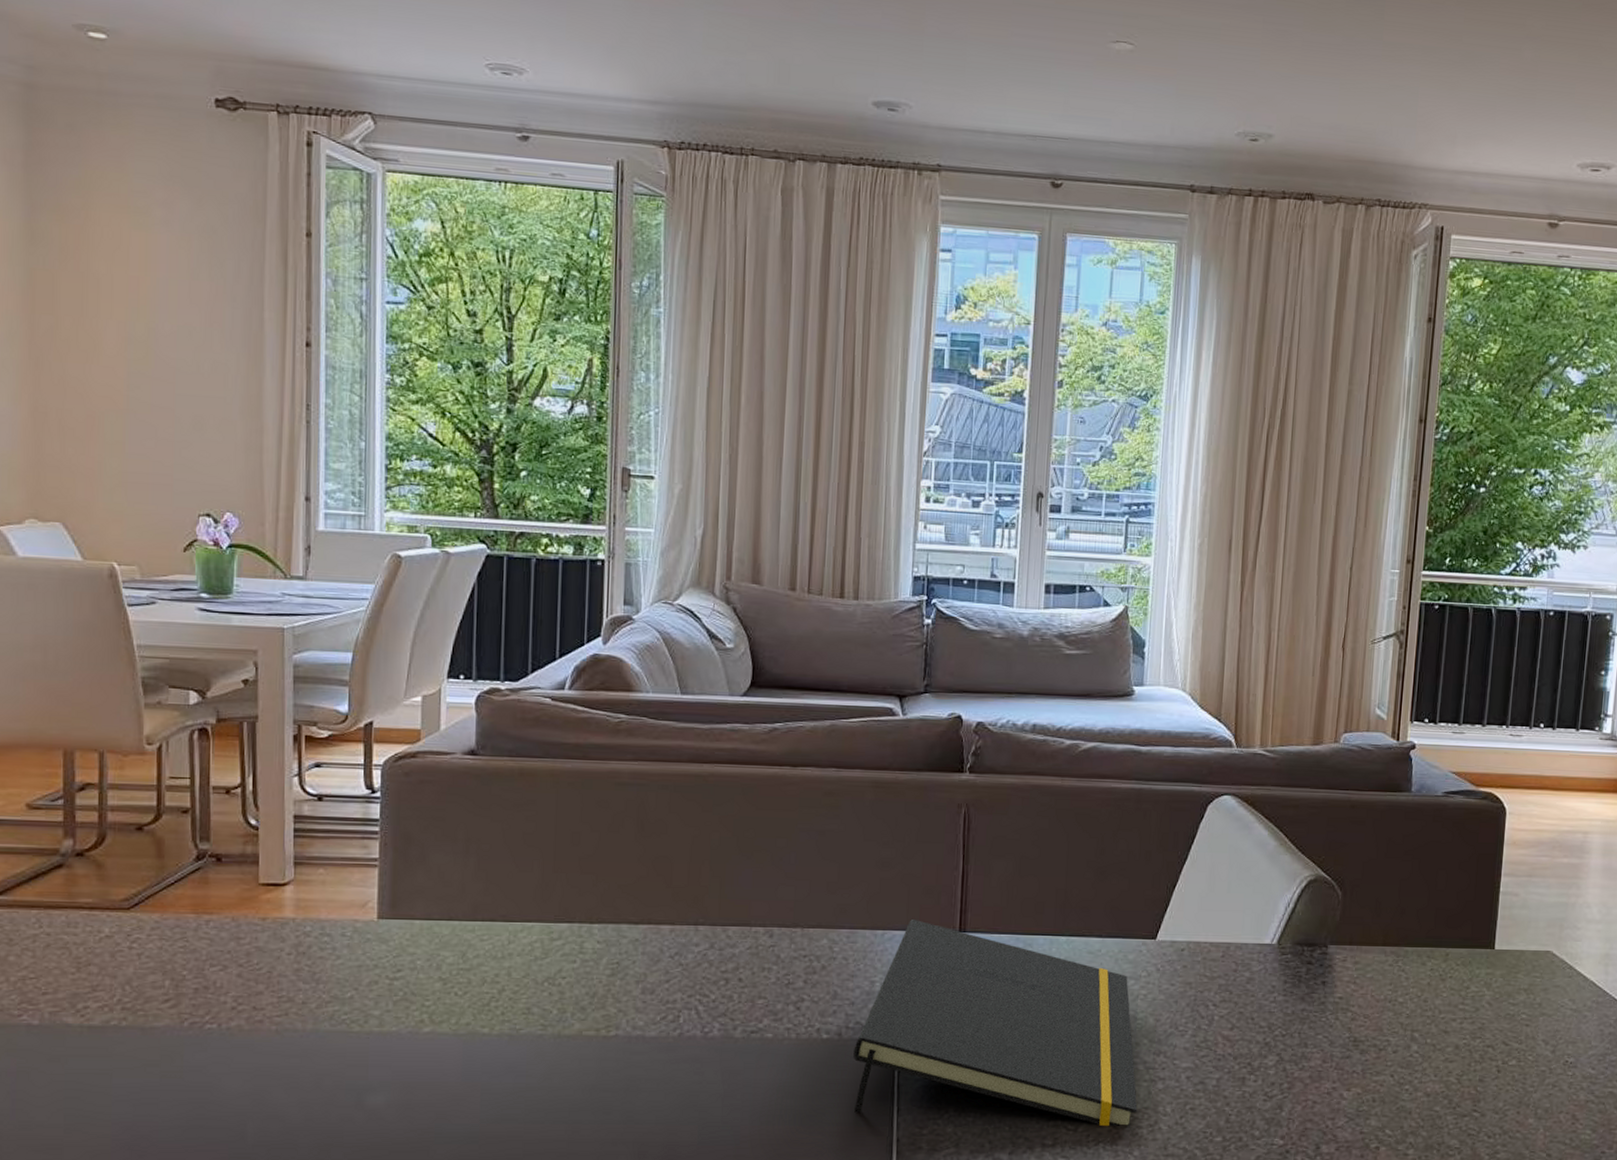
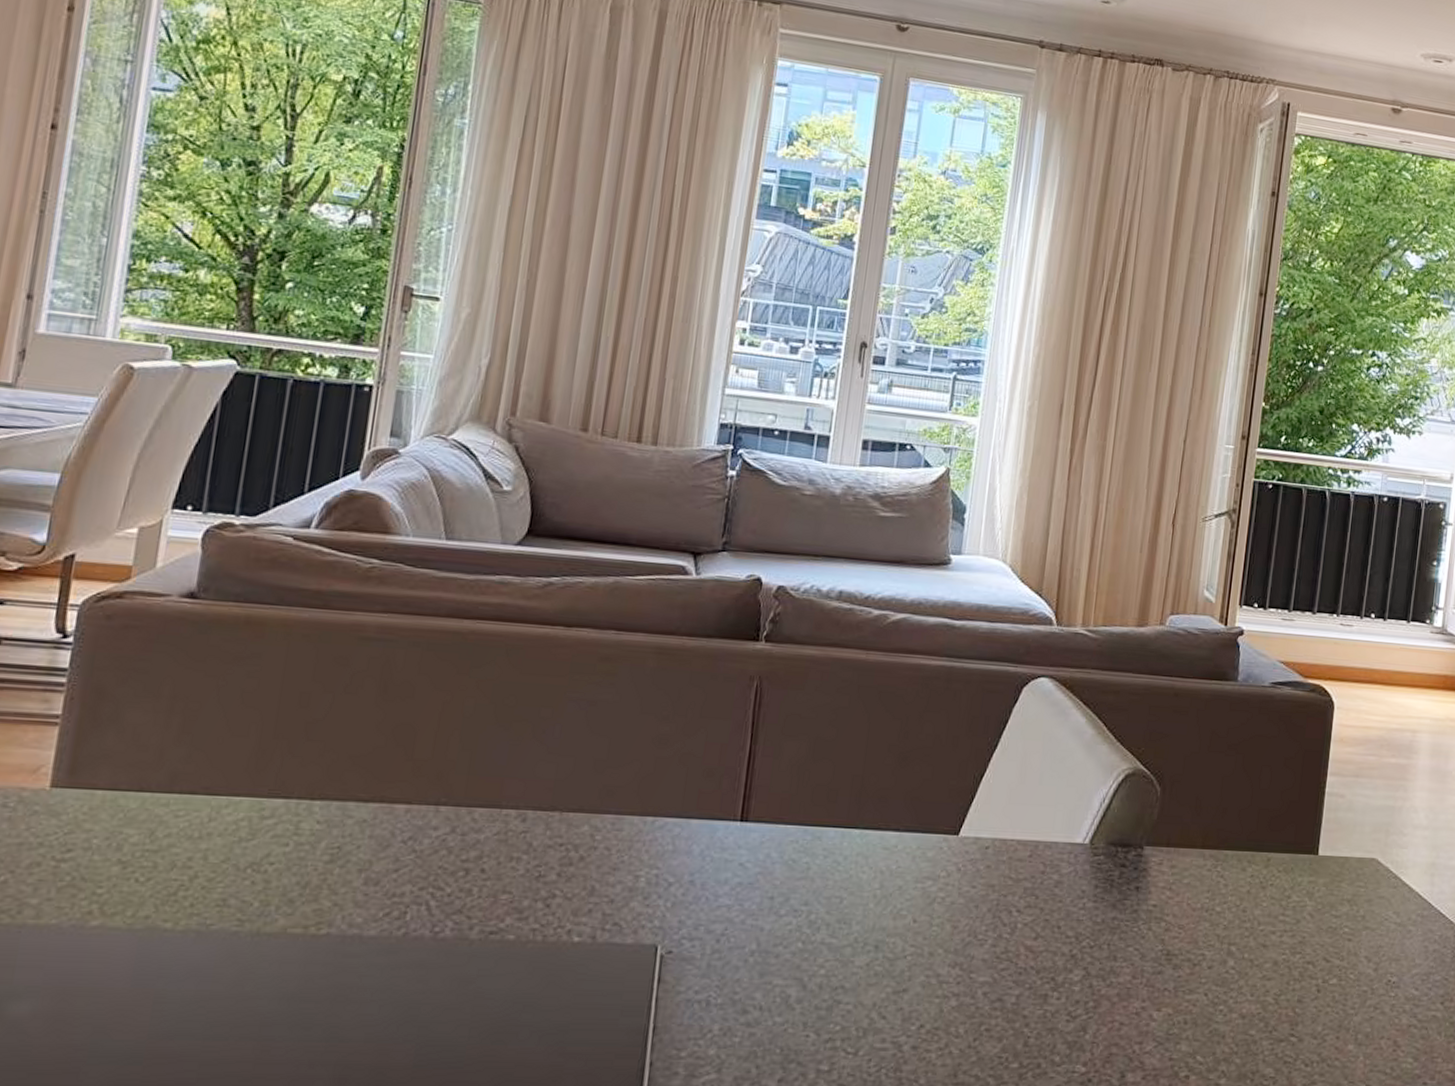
notepad: present [853,920,1138,1127] -> none [603,805,927,1050]

